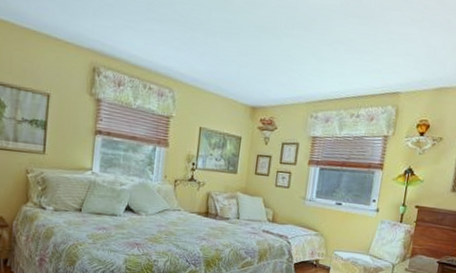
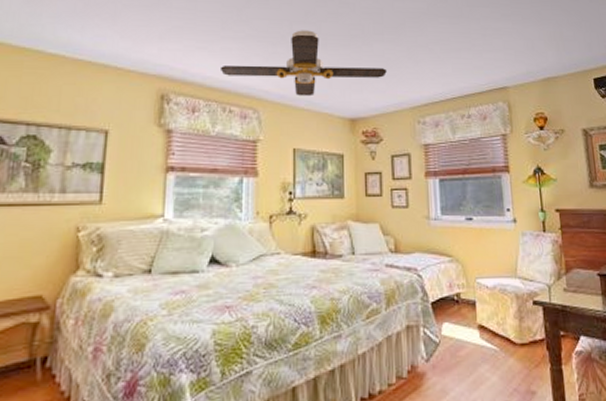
ceiling fan: none [143,18,291,83] -> present [219,30,387,97]

